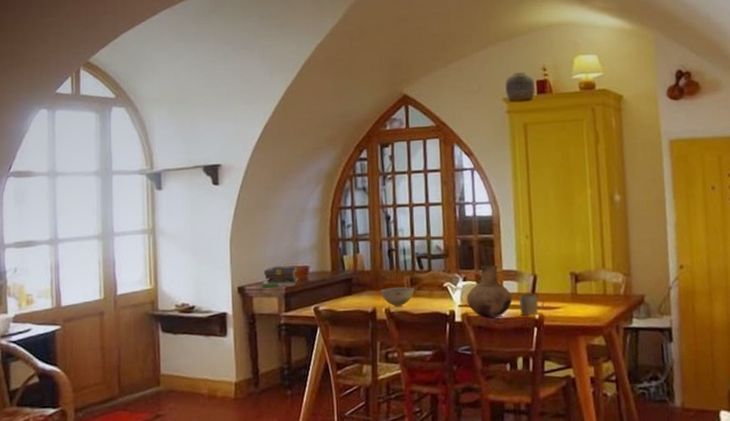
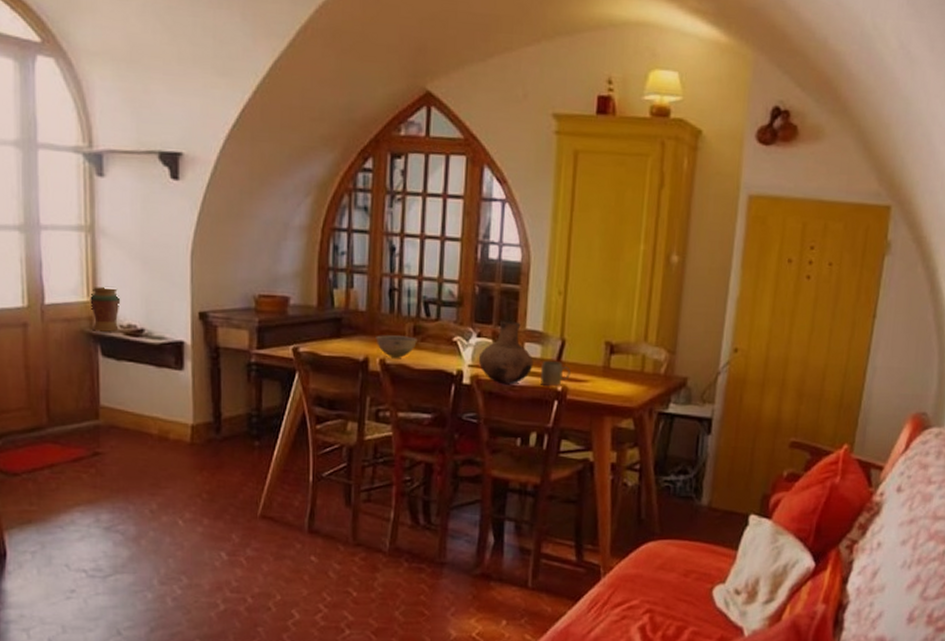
decorative vase: none [152,276,176,312] -> present [90,287,121,332]
books: present [262,265,299,288] -> none [230,291,276,319]
decorative jar: present [505,71,535,103] -> none [557,81,595,123]

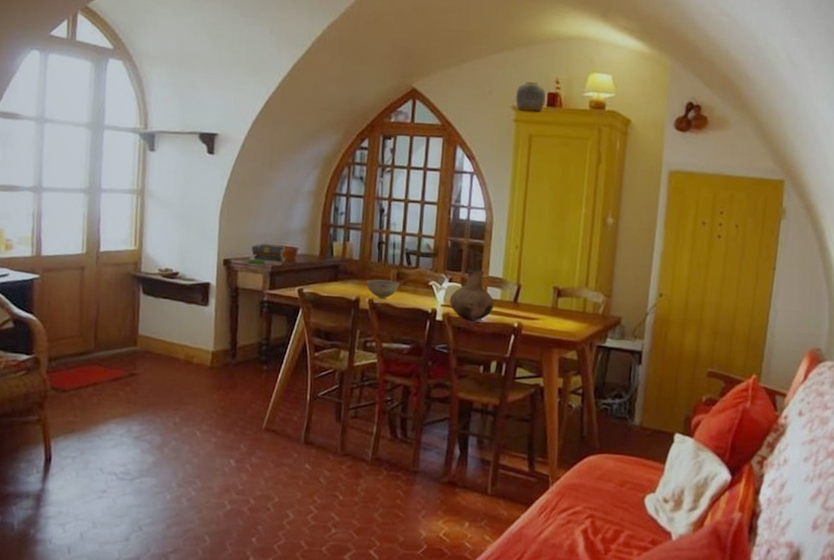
decorative vase: present [90,287,121,332] -> none [136,238,161,275]
books: none [230,291,276,319] -> present [248,243,287,266]
mug: present [540,360,571,386] -> none [500,301,525,323]
decorative jar: none [557,81,595,123] -> present [515,81,546,113]

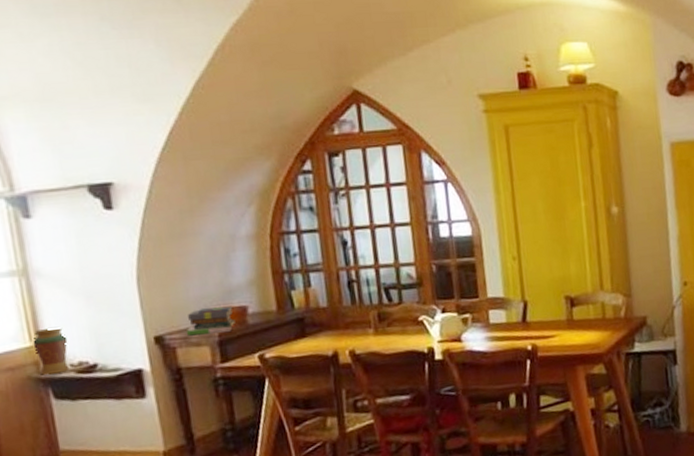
decorative vase: none [136,238,161,275] -> present [32,329,70,375]
bowl: present [366,279,400,298] -> none [341,323,384,347]
vase: present [449,269,495,322] -> none [446,292,501,354]
decorative jar: present [515,81,546,113] -> none [480,62,517,100]

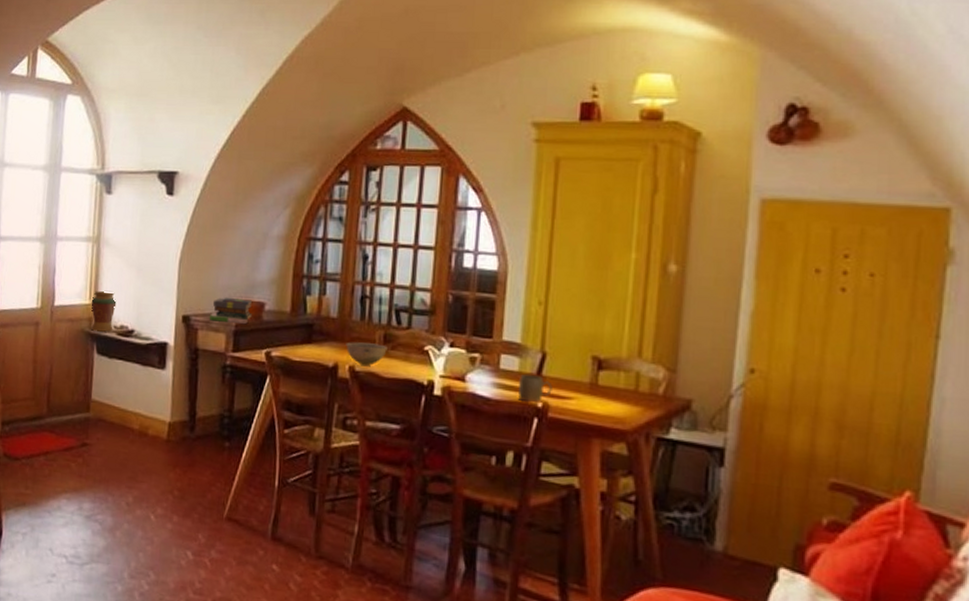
bowl: none [341,323,384,347] -> present [346,342,387,366]
mug: none [508,322,538,348] -> present [518,373,553,402]

